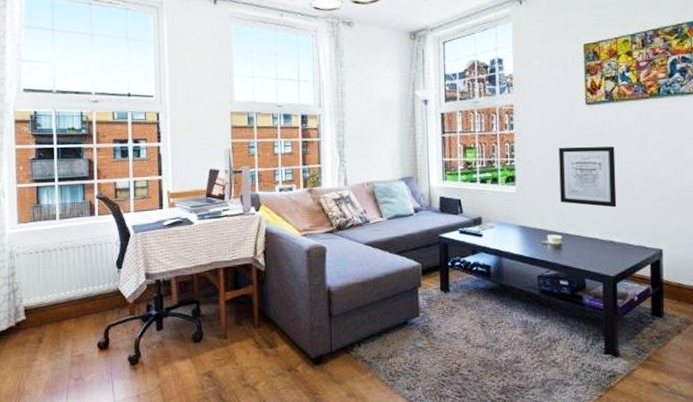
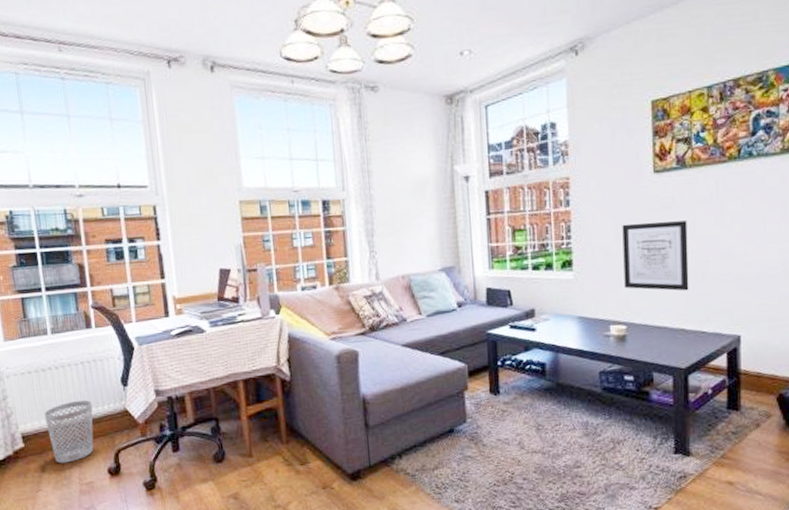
wastebasket: none [46,280,89,336] -> present [44,400,94,464]

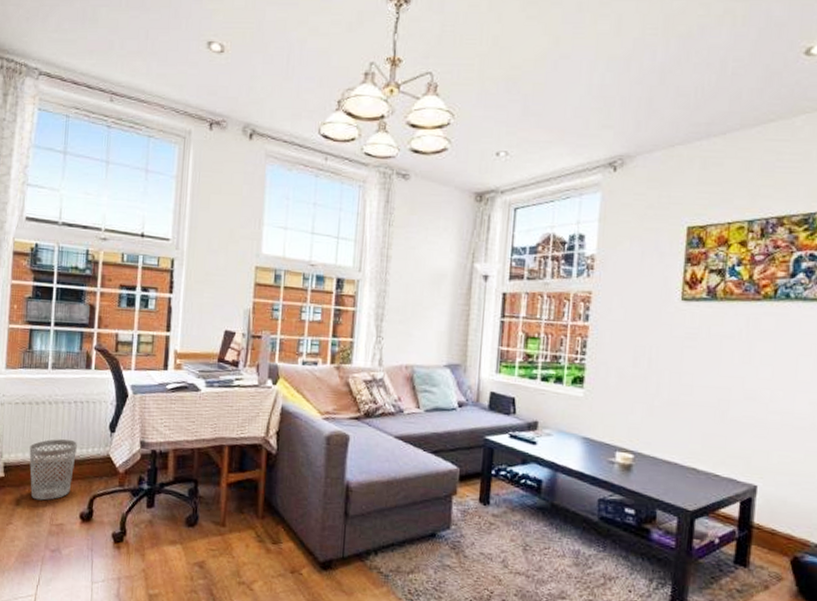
wall art: present [622,220,689,291] -> none [636,348,712,429]

